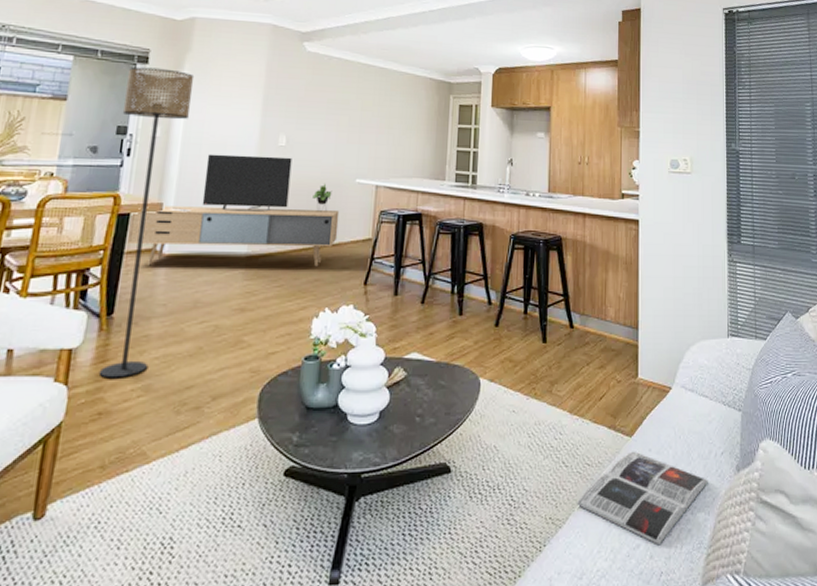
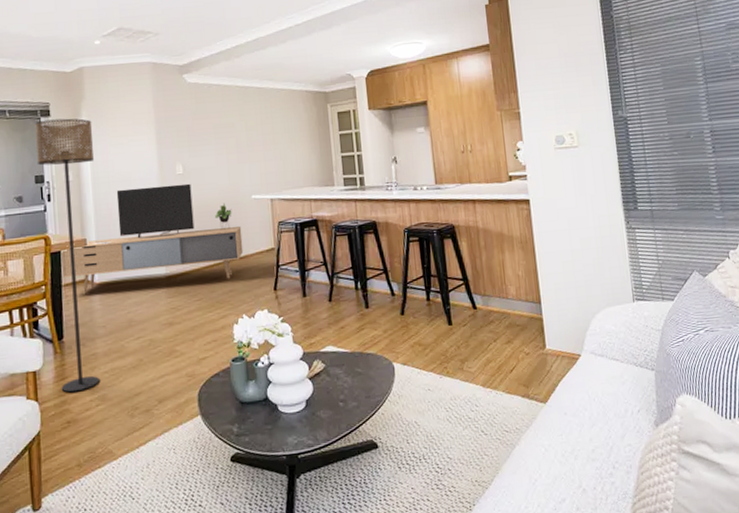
magazine: present [577,451,708,546] -> none [500,415,627,499]

